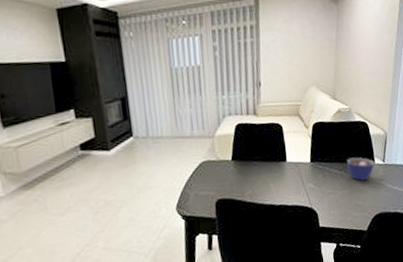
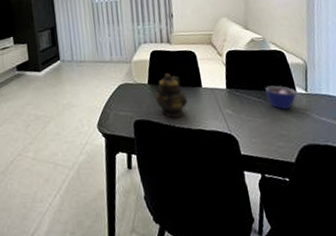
teapot: none [238,148,271,196] -> present [155,73,188,119]

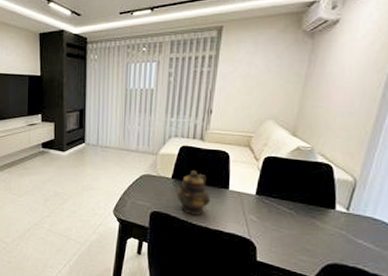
cup: present [265,85,296,109] -> none [299,199,335,225]

